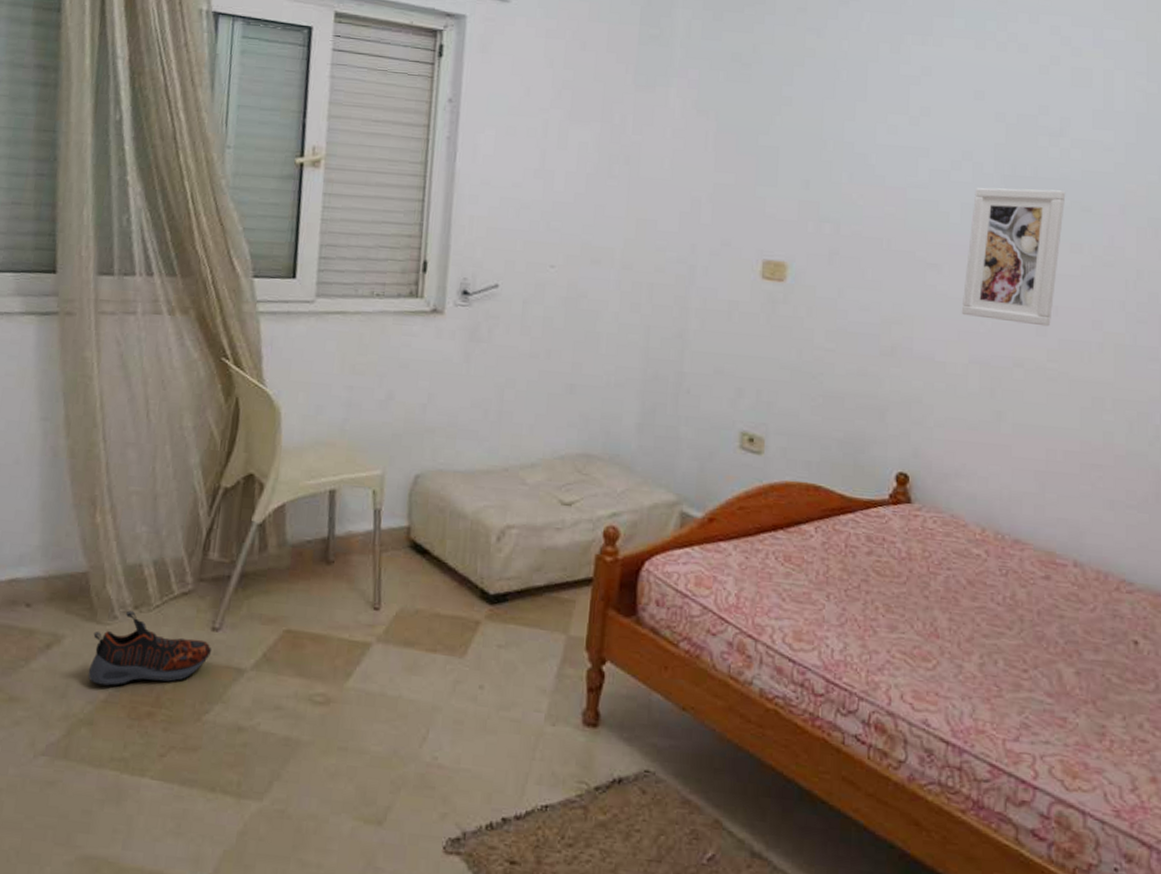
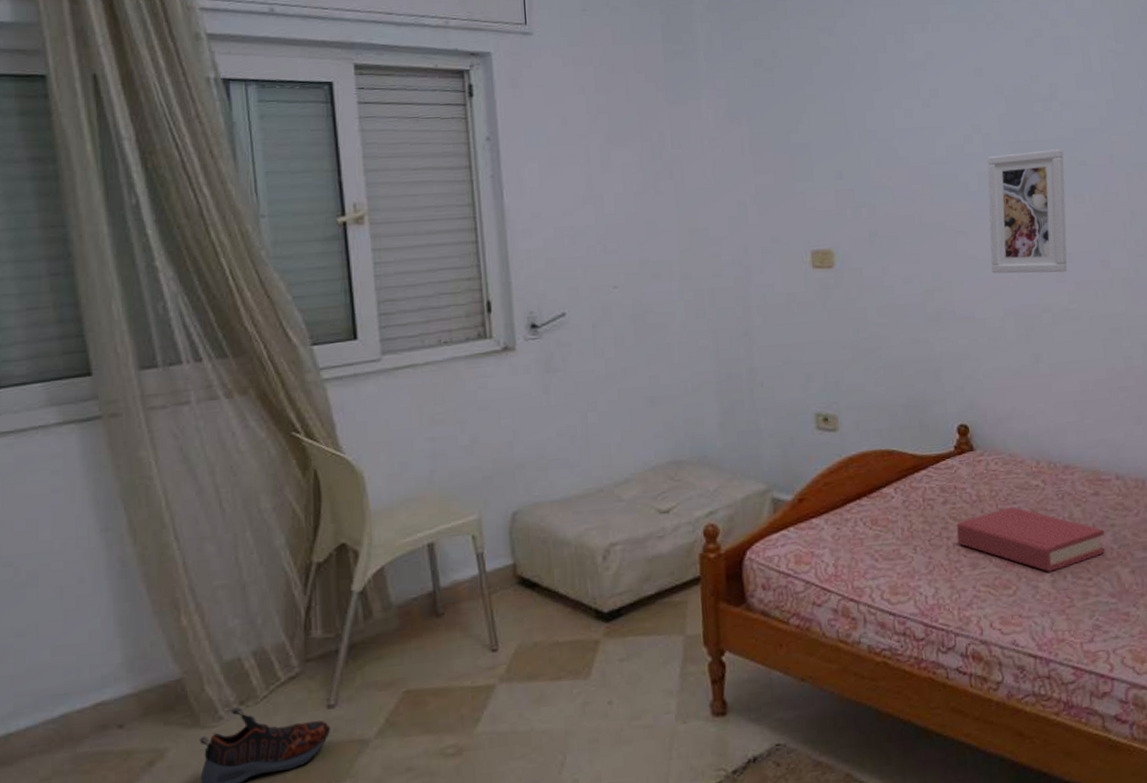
hardback book: none [877,573,1050,653] -> present [957,507,1105,572]

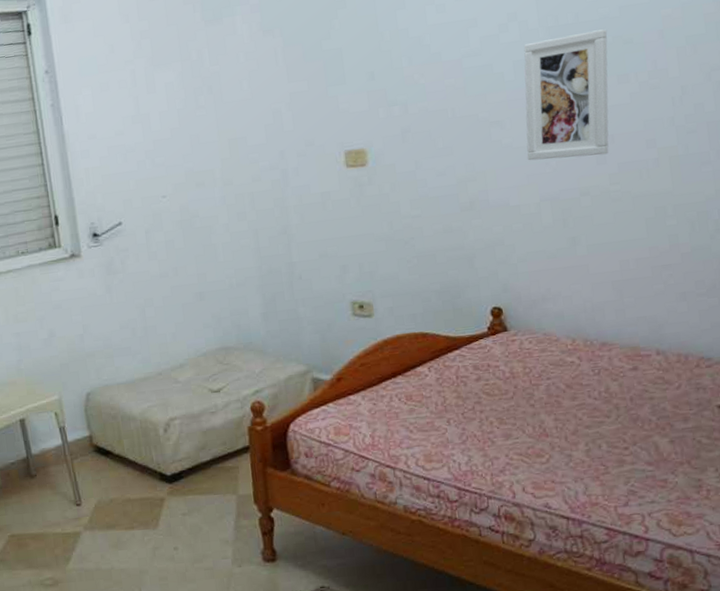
hardback book: present [957,507,1105,572] -> none [490,382,643,442]

